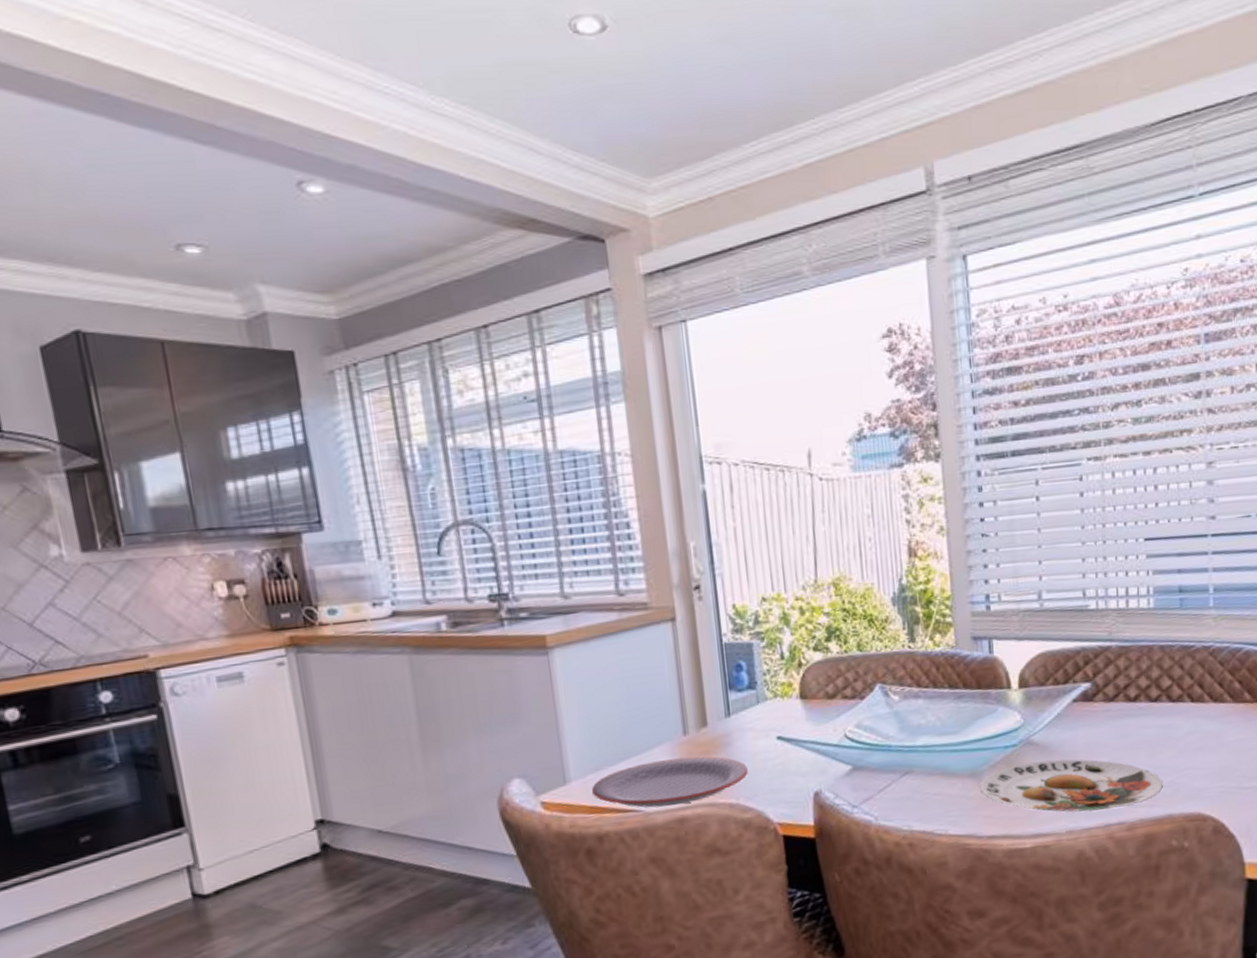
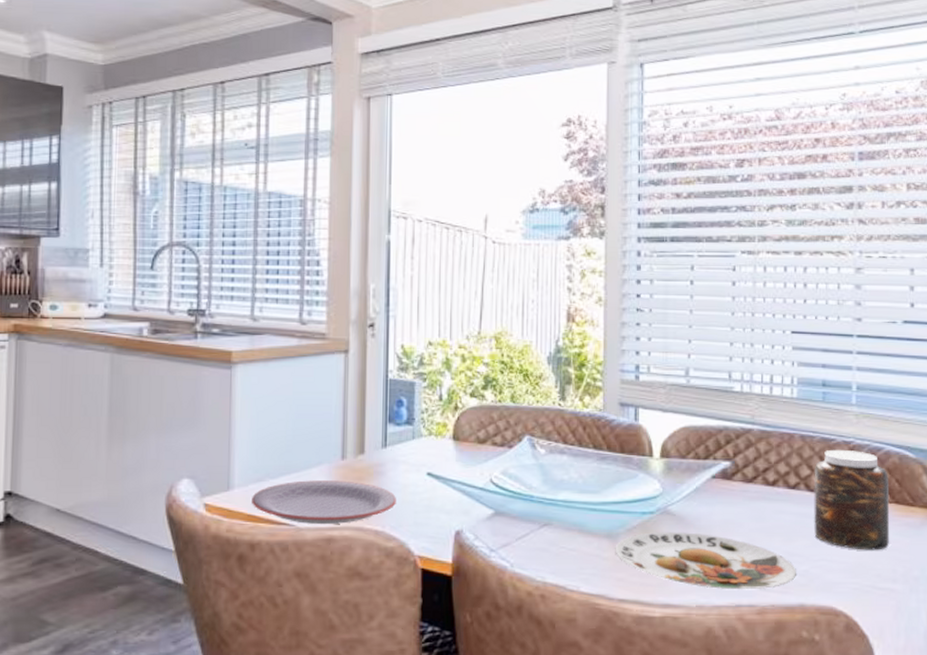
jar: none [1175,654,1252,754] -> present [814,449,890,550]

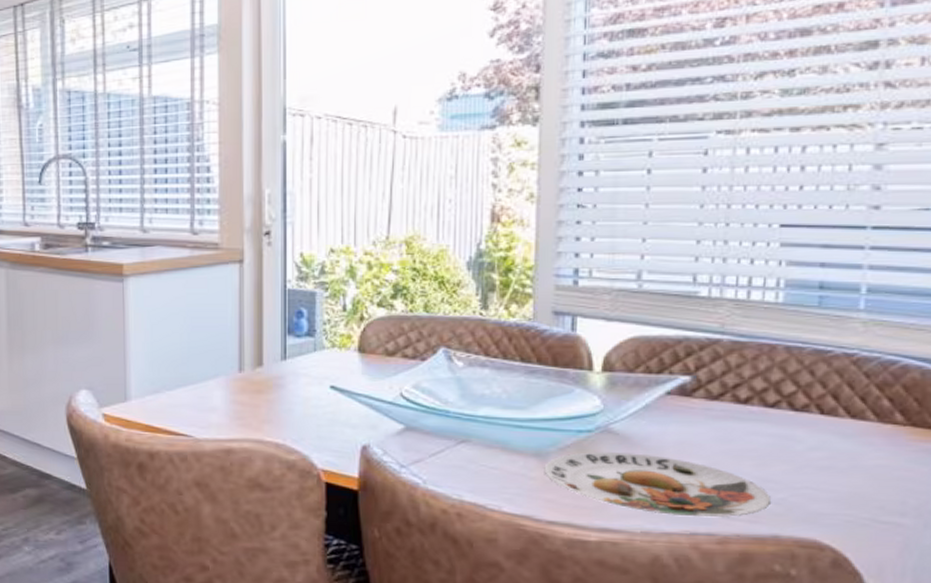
plate: present [252,480,396,525] -> none [149,392,297,437]
jar: present [814,449,890,550] -> none [797,363,904,479]

